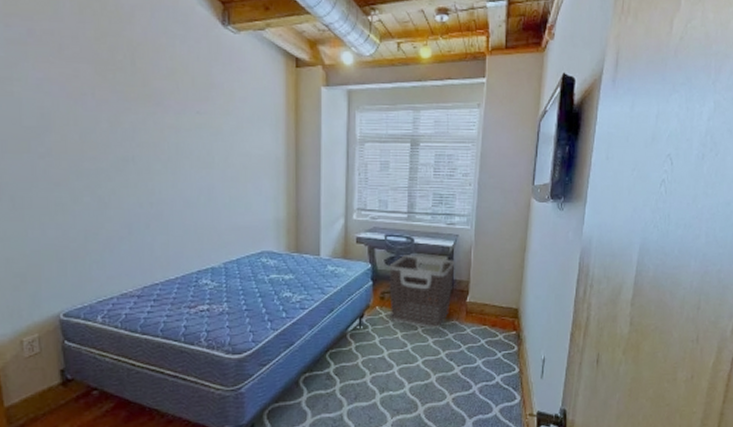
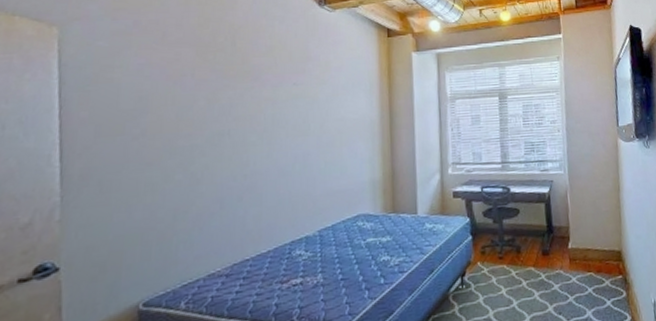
clothes hamper: present [389,255,455,329] -> none [488,204,553,281]

